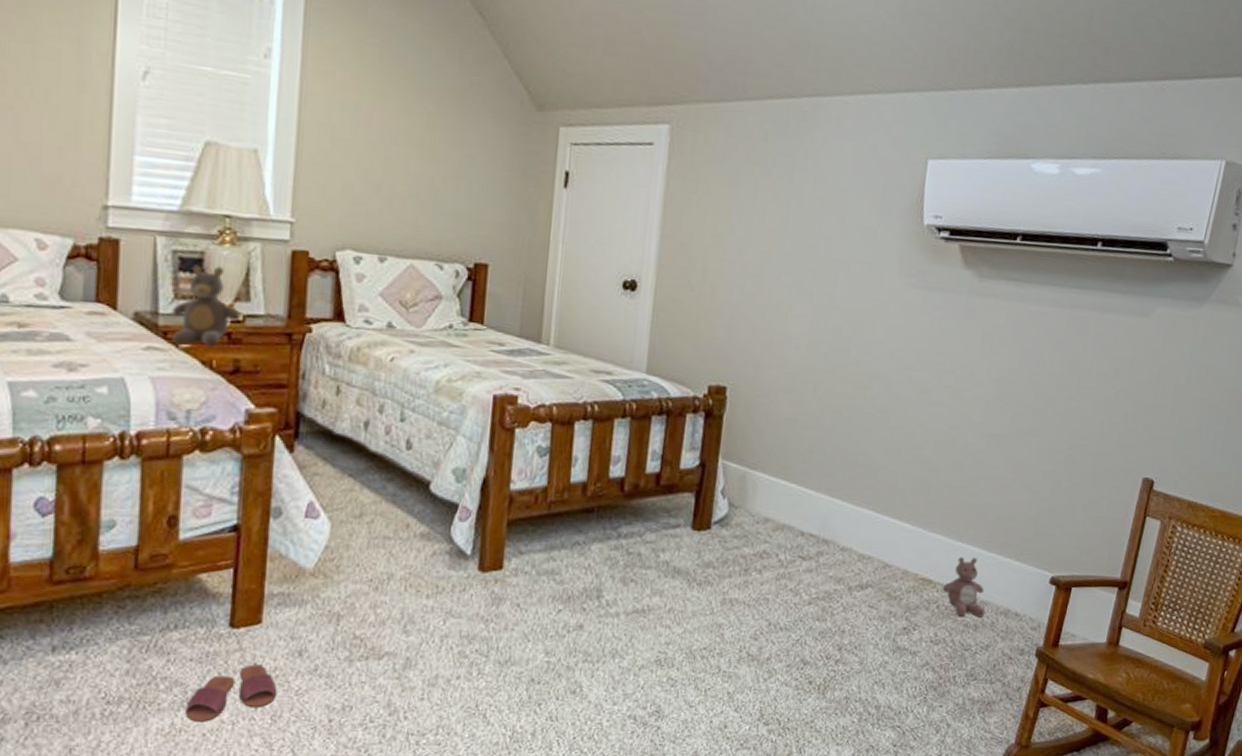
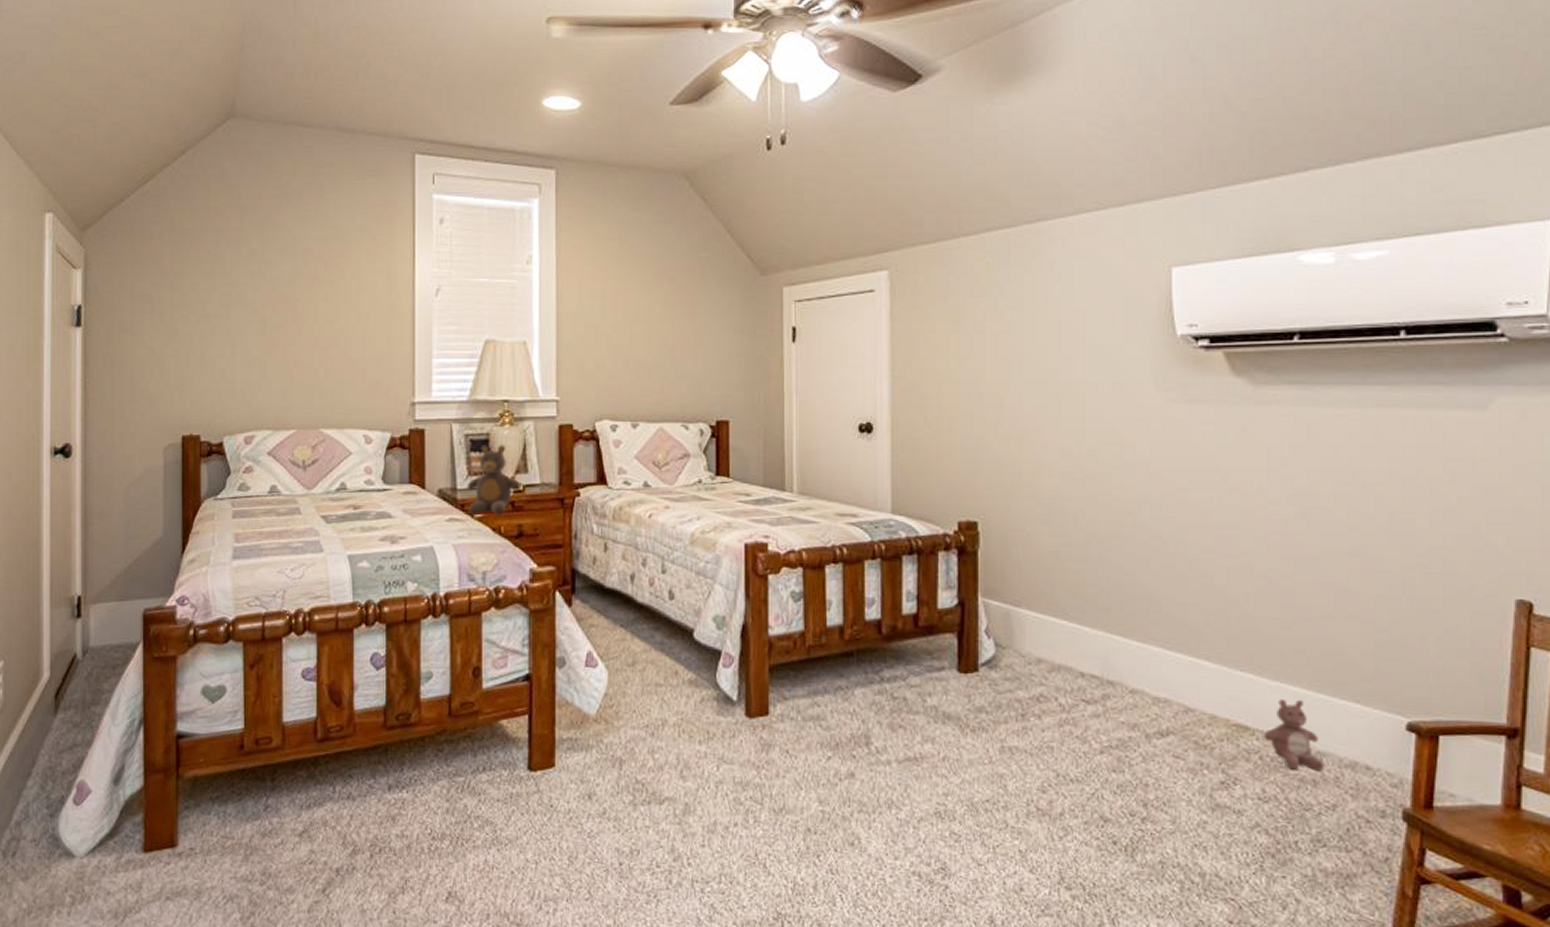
slippers: present [185,664,277,722] -> none [496,806,572,860]

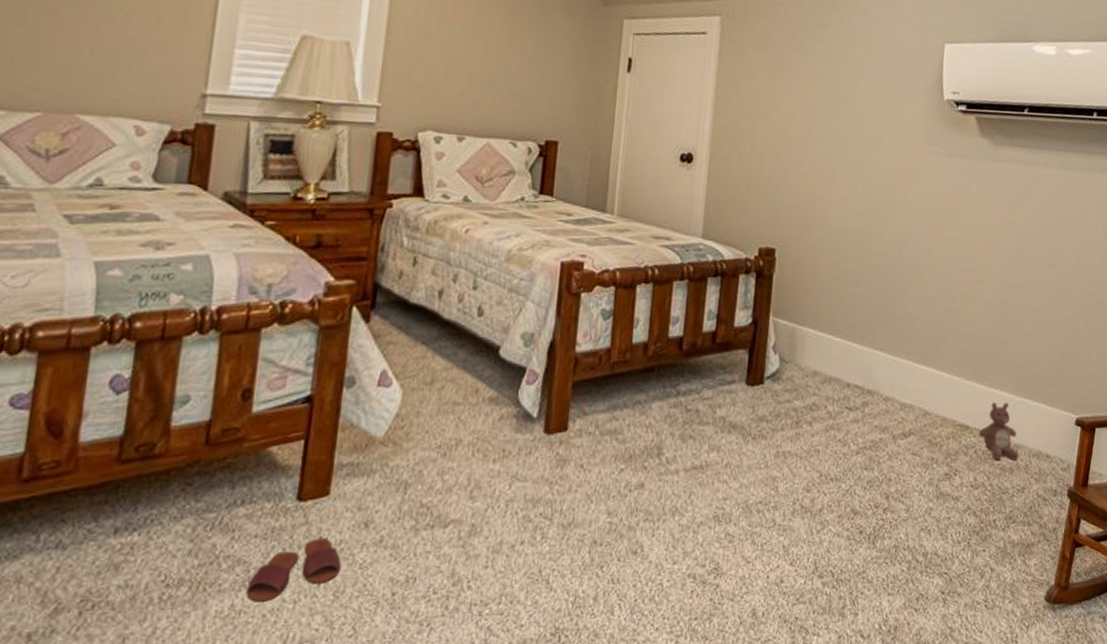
teddy bear: present [467,444,521,516] -> none [258,146,326,223]
slippers: none [496,806,572,860] -> present [246,538,342,602]

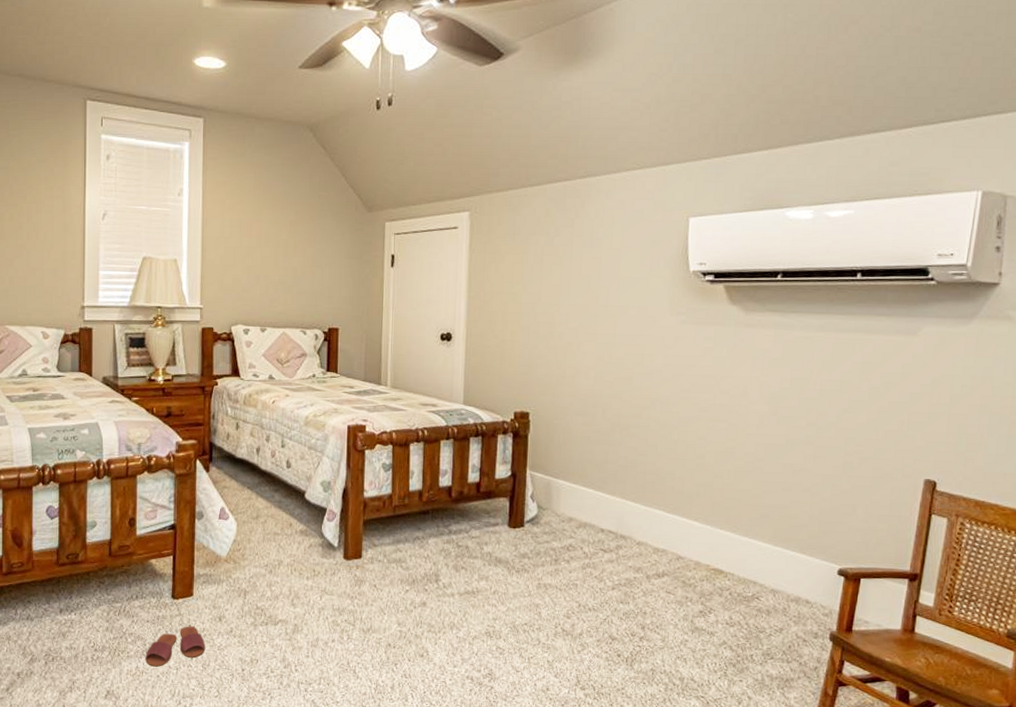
stuffed animal: present [978,403,1019,460] -> none [733,551,777,604]

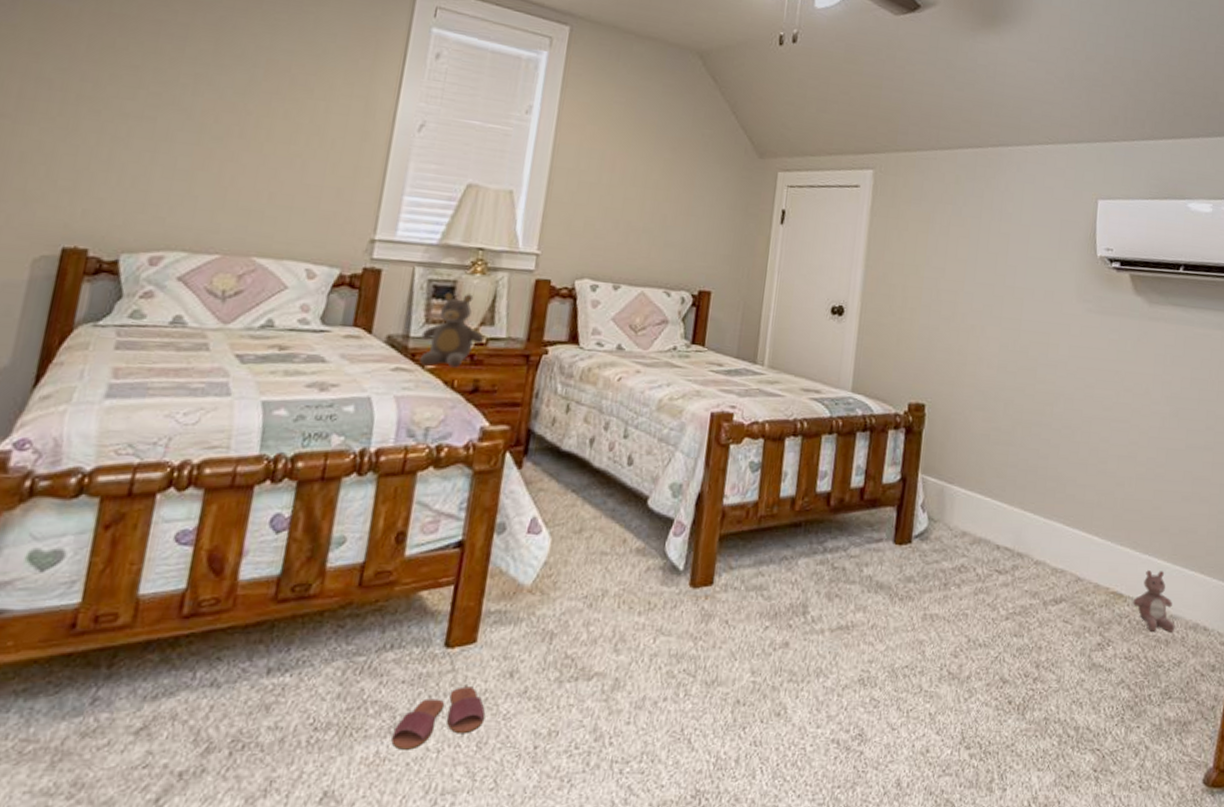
teddy bear: none [126,342,171,399] -> present [419,292,485,368]
stuffed animal: none [733,551,777,604] -> present [1132,570,1175,632]

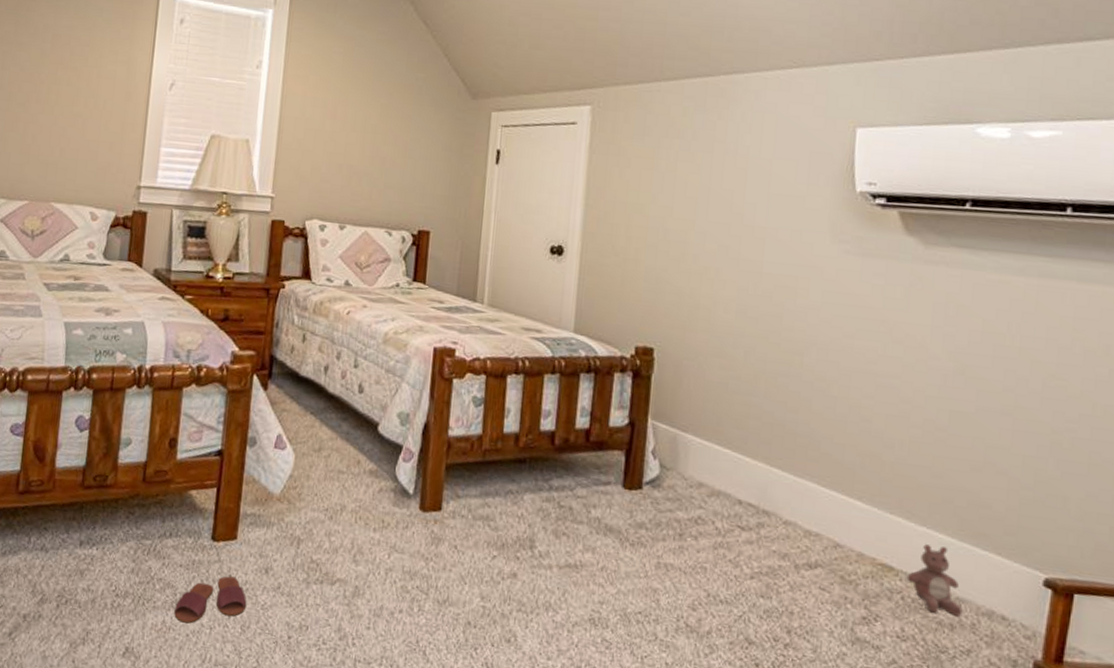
teddy bear: present [419,292,485,368] -> none [180,231,231,299]

